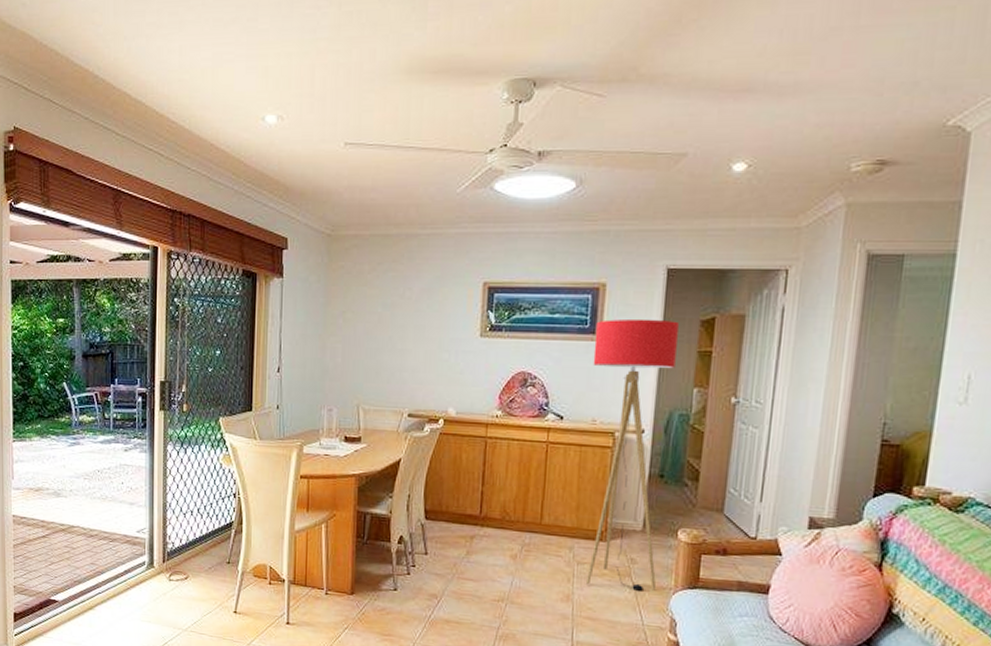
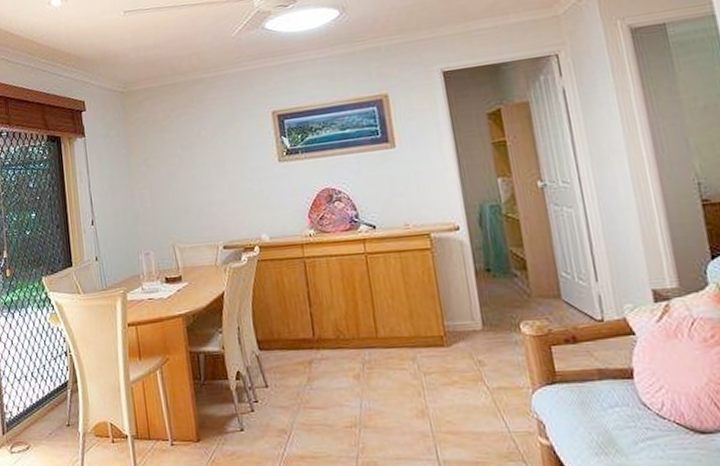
floor lamp: present [585,318,679,591] -> none [386,118,513,396]

